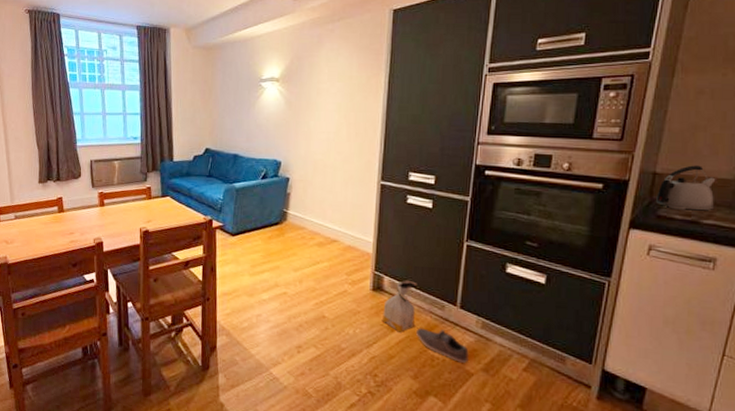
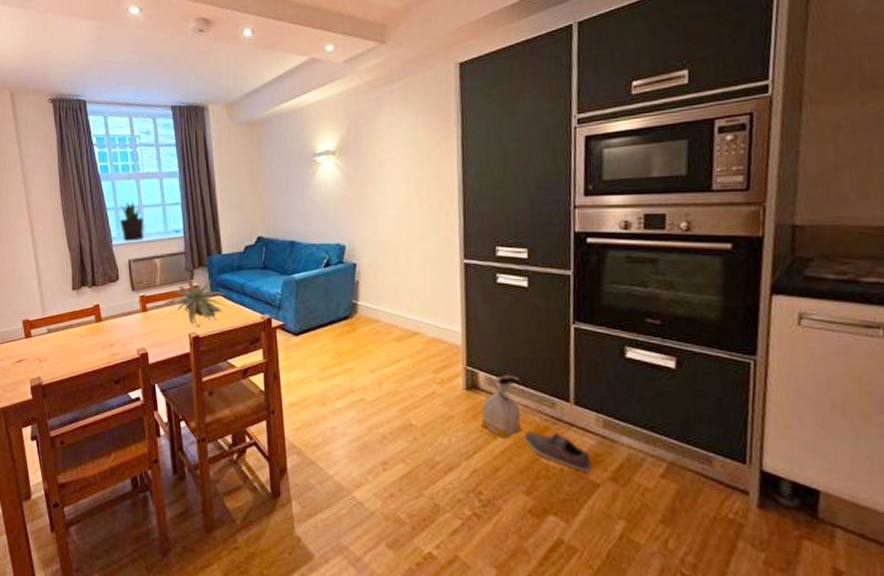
planter: none [84,108,107,145] -> present [119,201,145,242]
plant: none [120,173,175,224] -> present [164,270,227,328]
kettle: present [655,165,716,211] -> none [798,213,875,268]

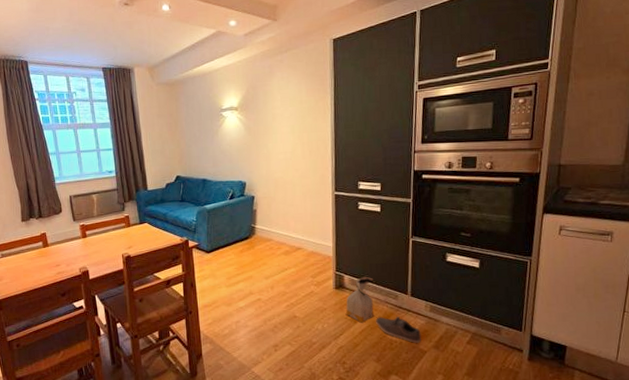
planter: present [119,201,145,242] -> none [60,147,83,181]
plant: present [164,270,227,328] -> none [101,204,153,249]

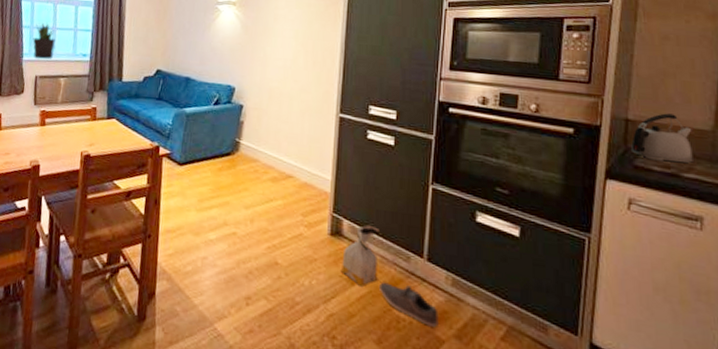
planter: none [60,147,83,181] -> present [32,22,56,60]
kettle: none [561,155,609,194] -> present [630,113,695,163]

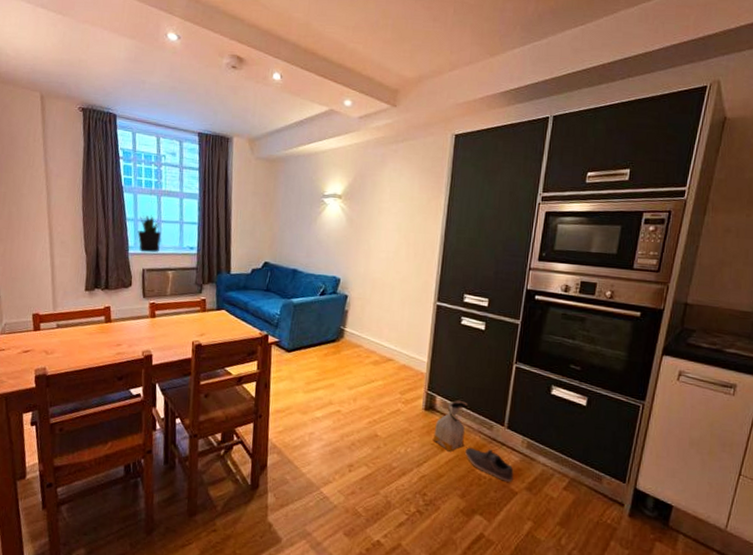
kettle: present [630,113,695,163] -> none [685,297,738,340]

